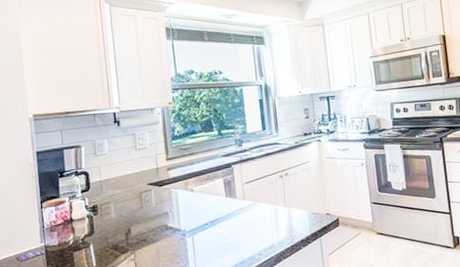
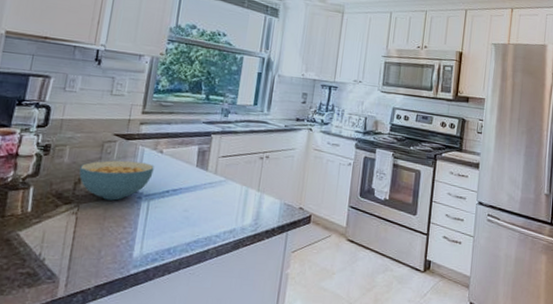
cereal bowl: none [127,203,190,243] -> present [79,160,154,201]

